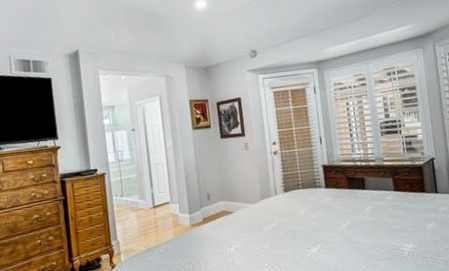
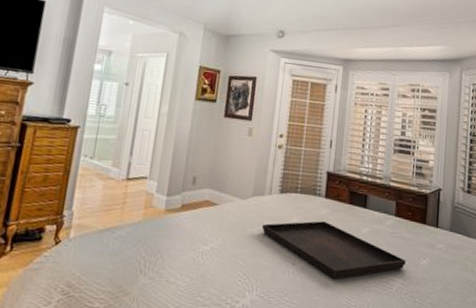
serving tray: none [275,208,413,255] -> present [262,221,407,279]

